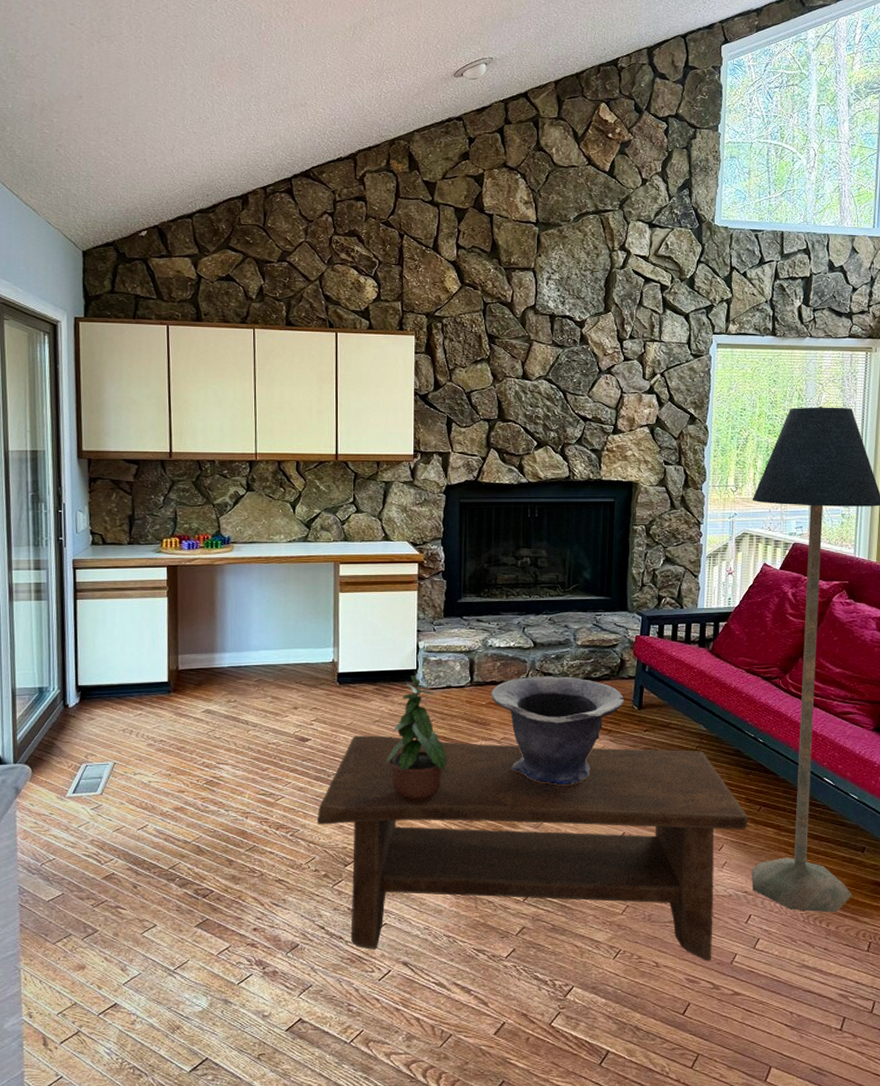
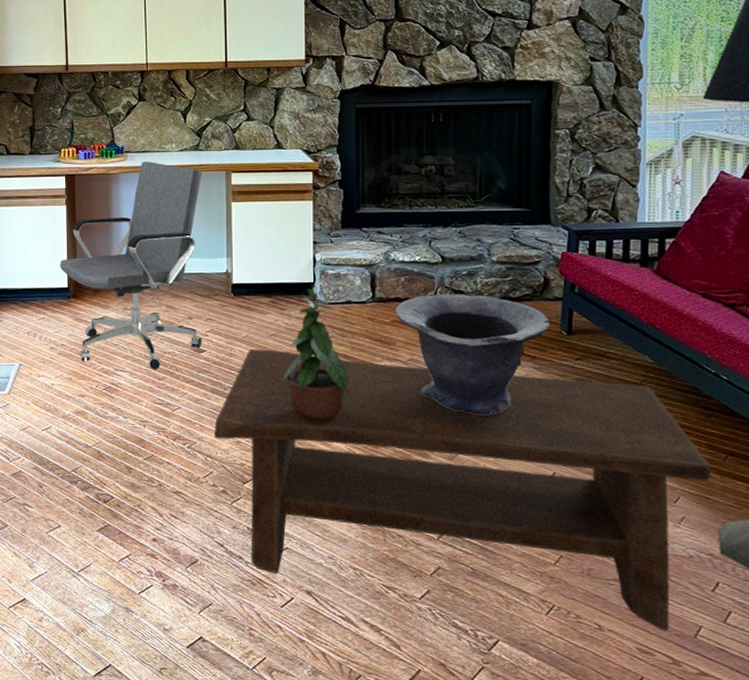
office chair: none [160,553,310,761] -> present [60,162,202,370]

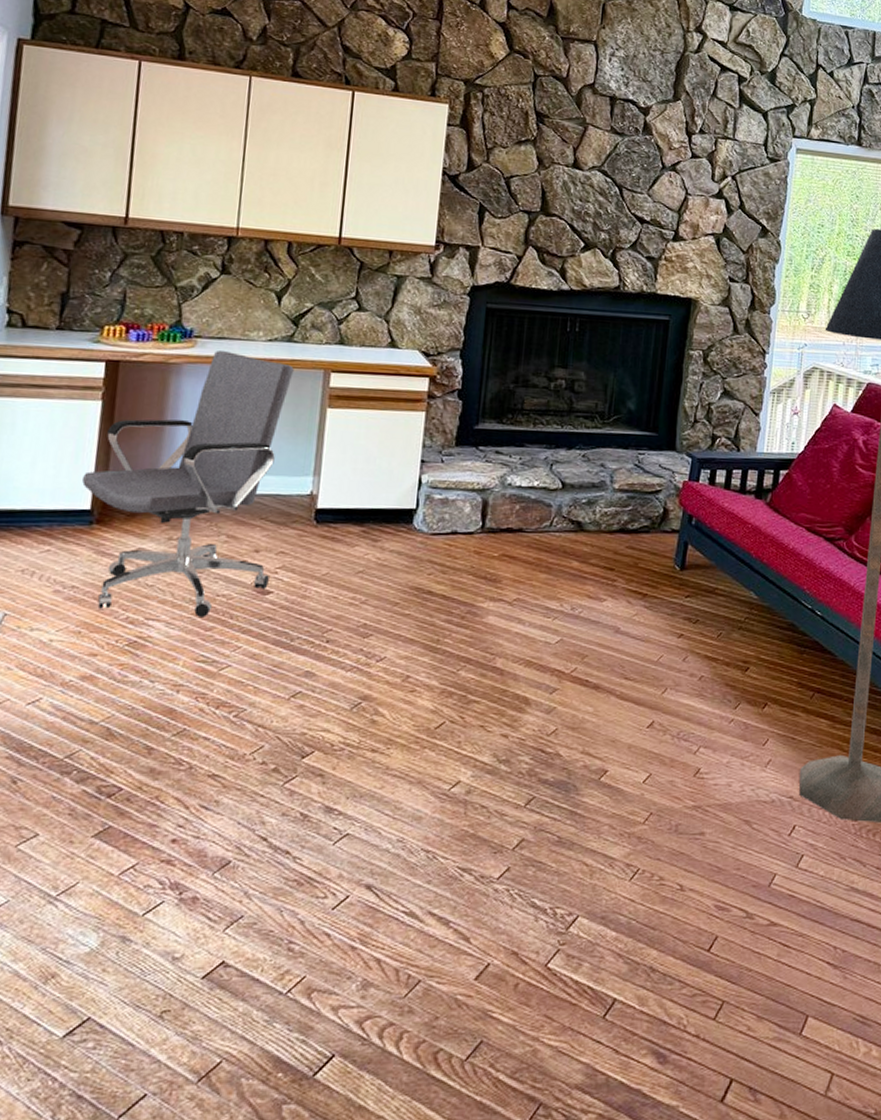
coffee table: present [214,348,711,632] -> none [271,589,799,884]
potted plant: present [283,288,349,422] -> none [366,515,444,676]
decorative bowl: present [395,293,550,415] -> none [505,524,664,661]

